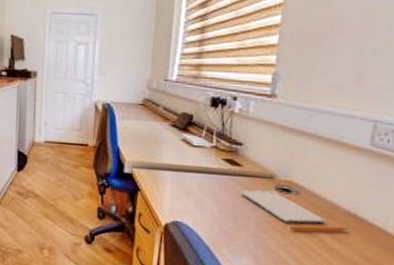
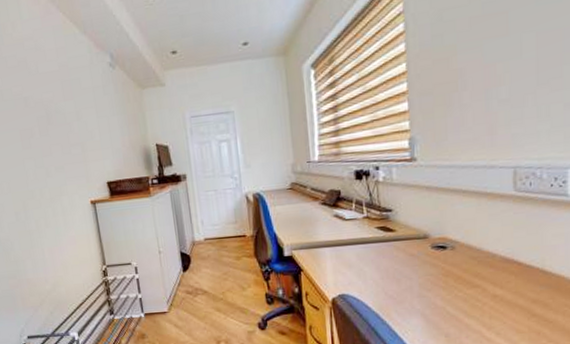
notepad: present [240,189,349,232] -> none [398,249,508,285]

